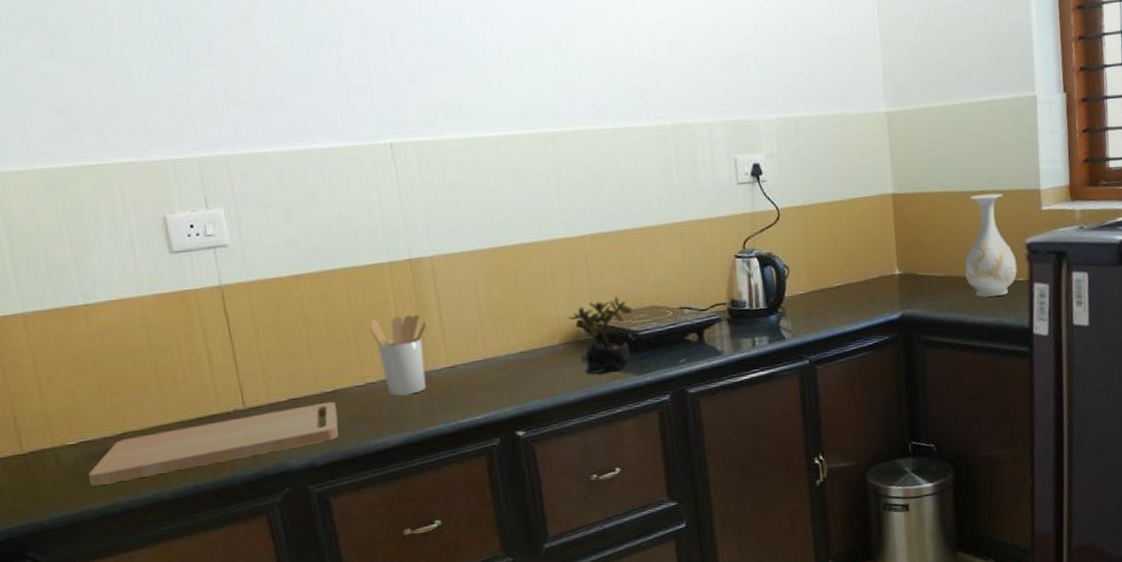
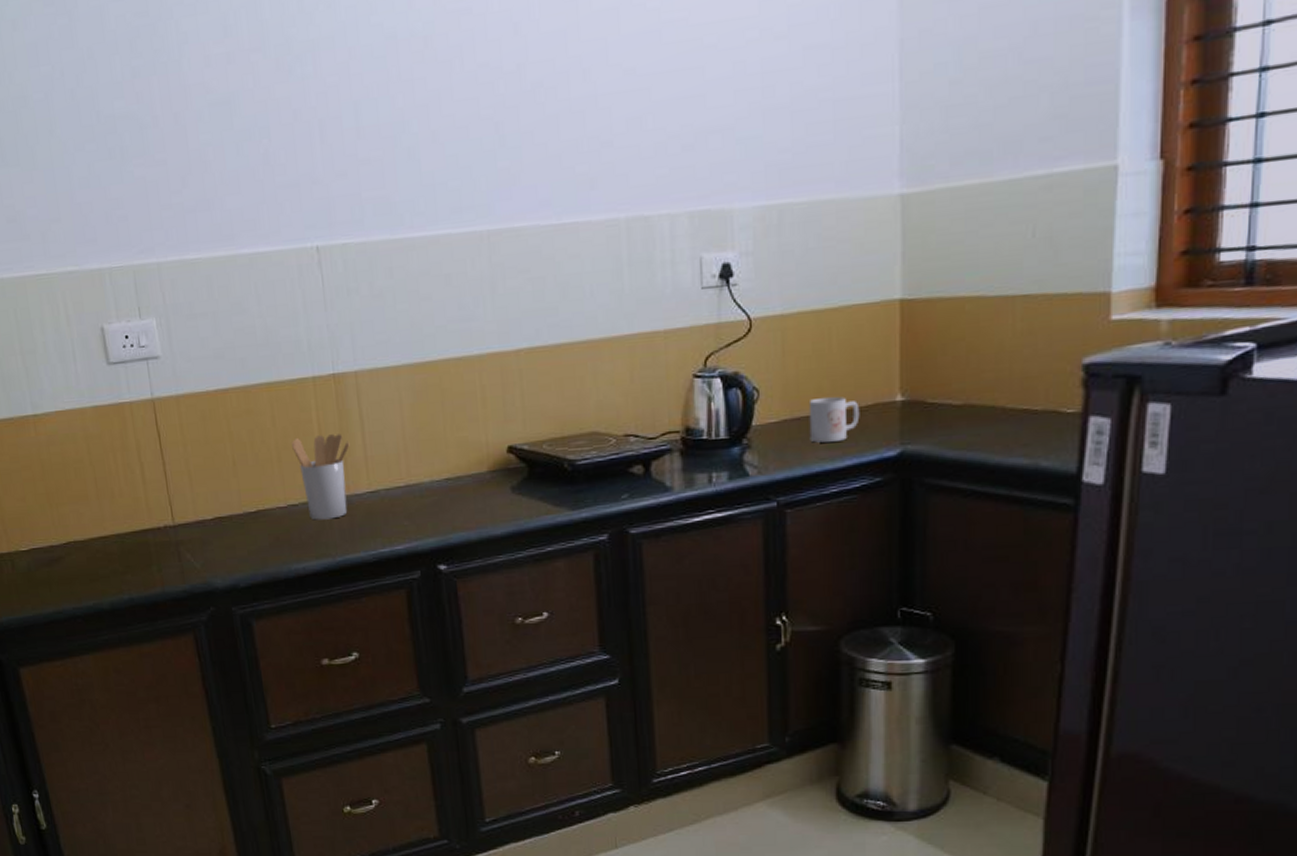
cutting board: present [89,401,339,486] -> none [38,522,261,592]
succulent plant: present [568,296,633,374] -> none [498,419,570,507]
mug: none [828,271,869,310] -> present [808,396,860,443]
vase: present [965,193,1018,297] -> none [993,298,1067,433]

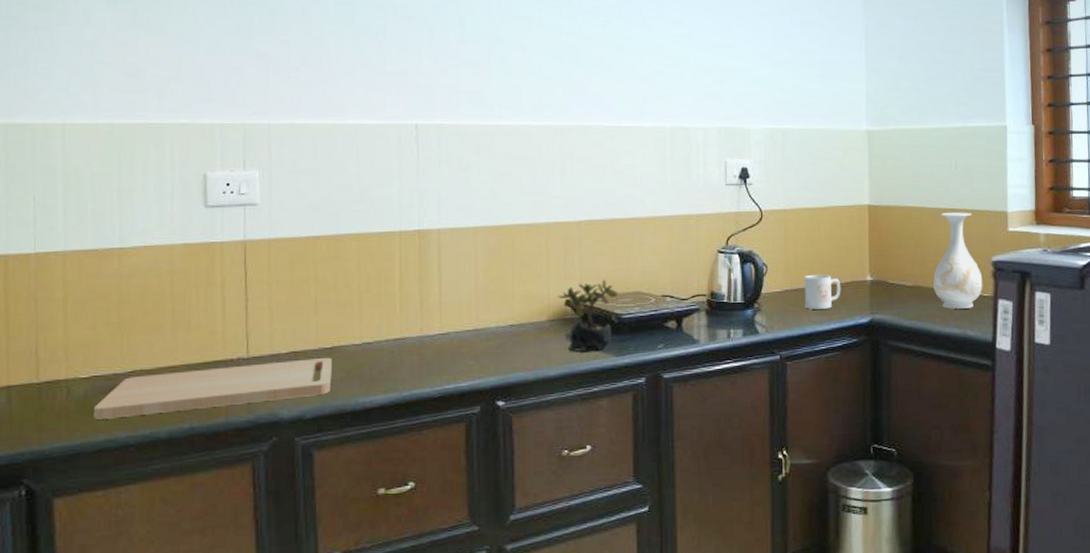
cutting board: none [38,522,261,592] -> present [94,357,332,419]
utensil holder: present [292,434,350,520] -> none [373,281,427,358]
succulent plant: none [498,419,570,507] -> present [558,279,618,352]
vase: none [993,298,1067,433] -> present [933,212,983,309]

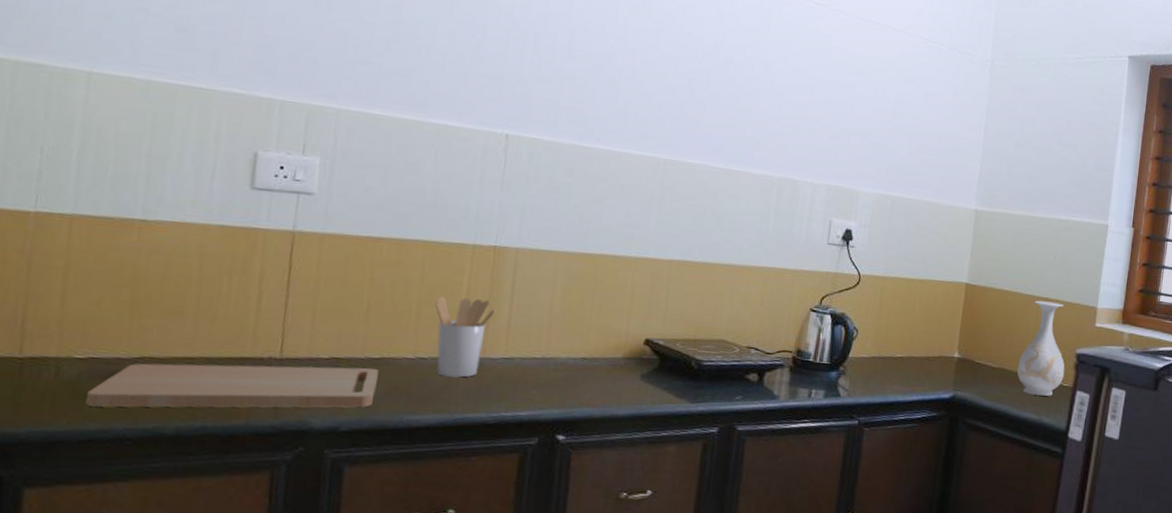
utensil holder: none [373,281,427,358] -> present [435,296,496,378]
succulent plant: present [558,279,618,352] -> none [637,323,702,395]
mug: present [804,274,841,309] -> none [890,344,929,380]

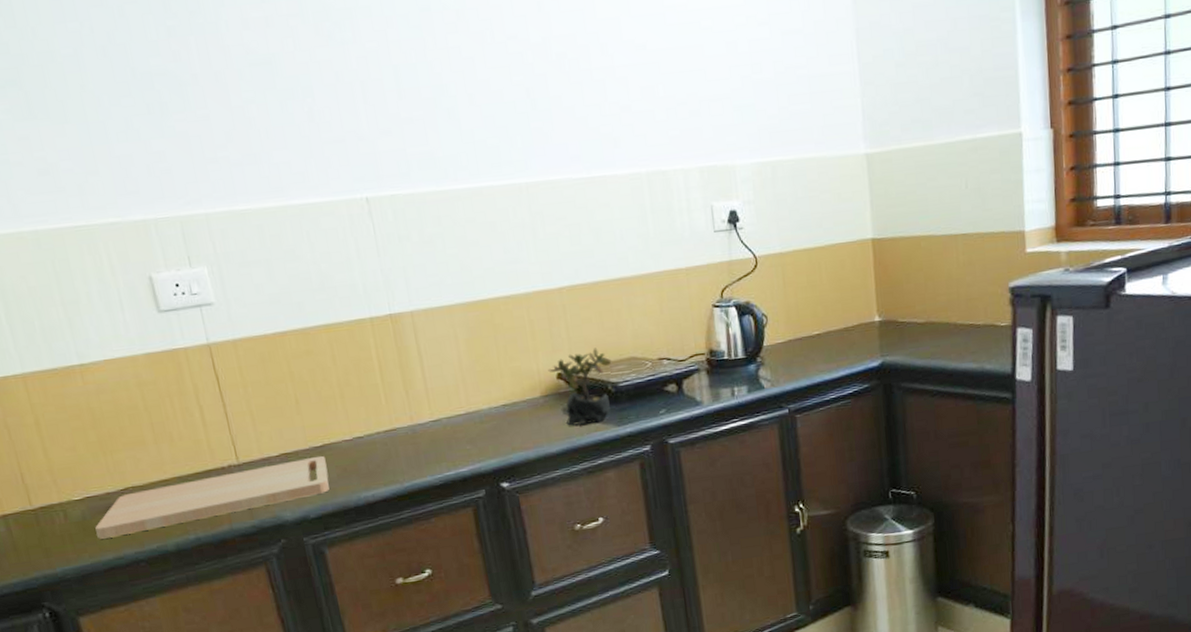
utensil holder: present [435,296,496,378] -> none [353,369,412,450]
succulent plant: none [637,323,702,395] -> present [548,347,612,426]
vase: present [1017,300,1065,396] -> none [946,236,1000,343]

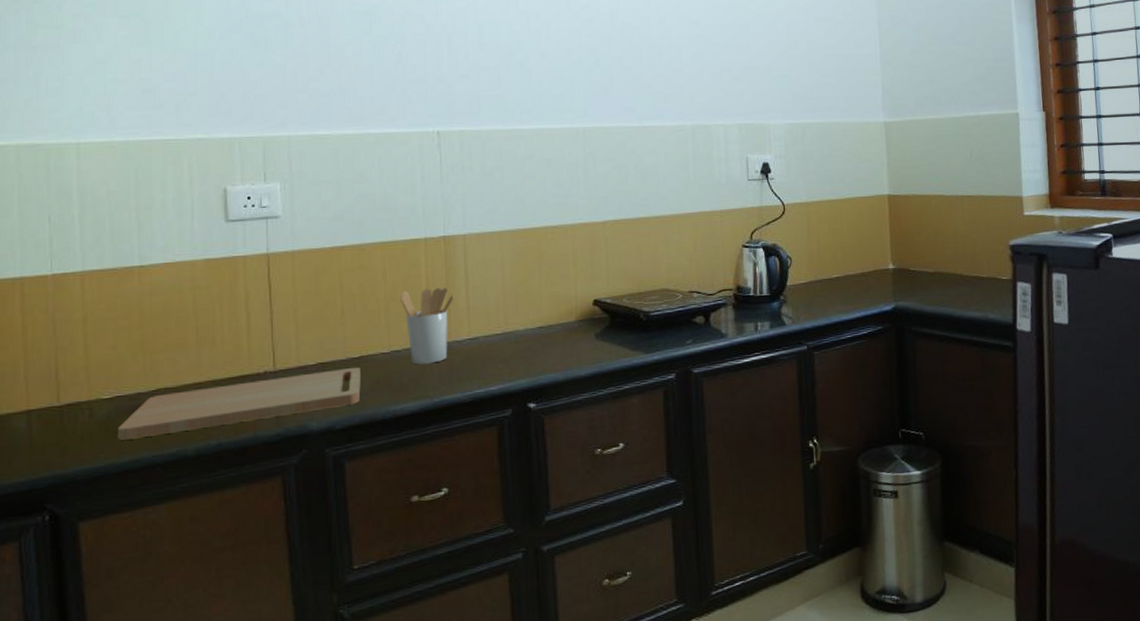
utensil holder: none [353,369,412,450] -> present [400,287,454,365]
succulent plant: present [548,347,612,426] -> none [585,278,646,351]

